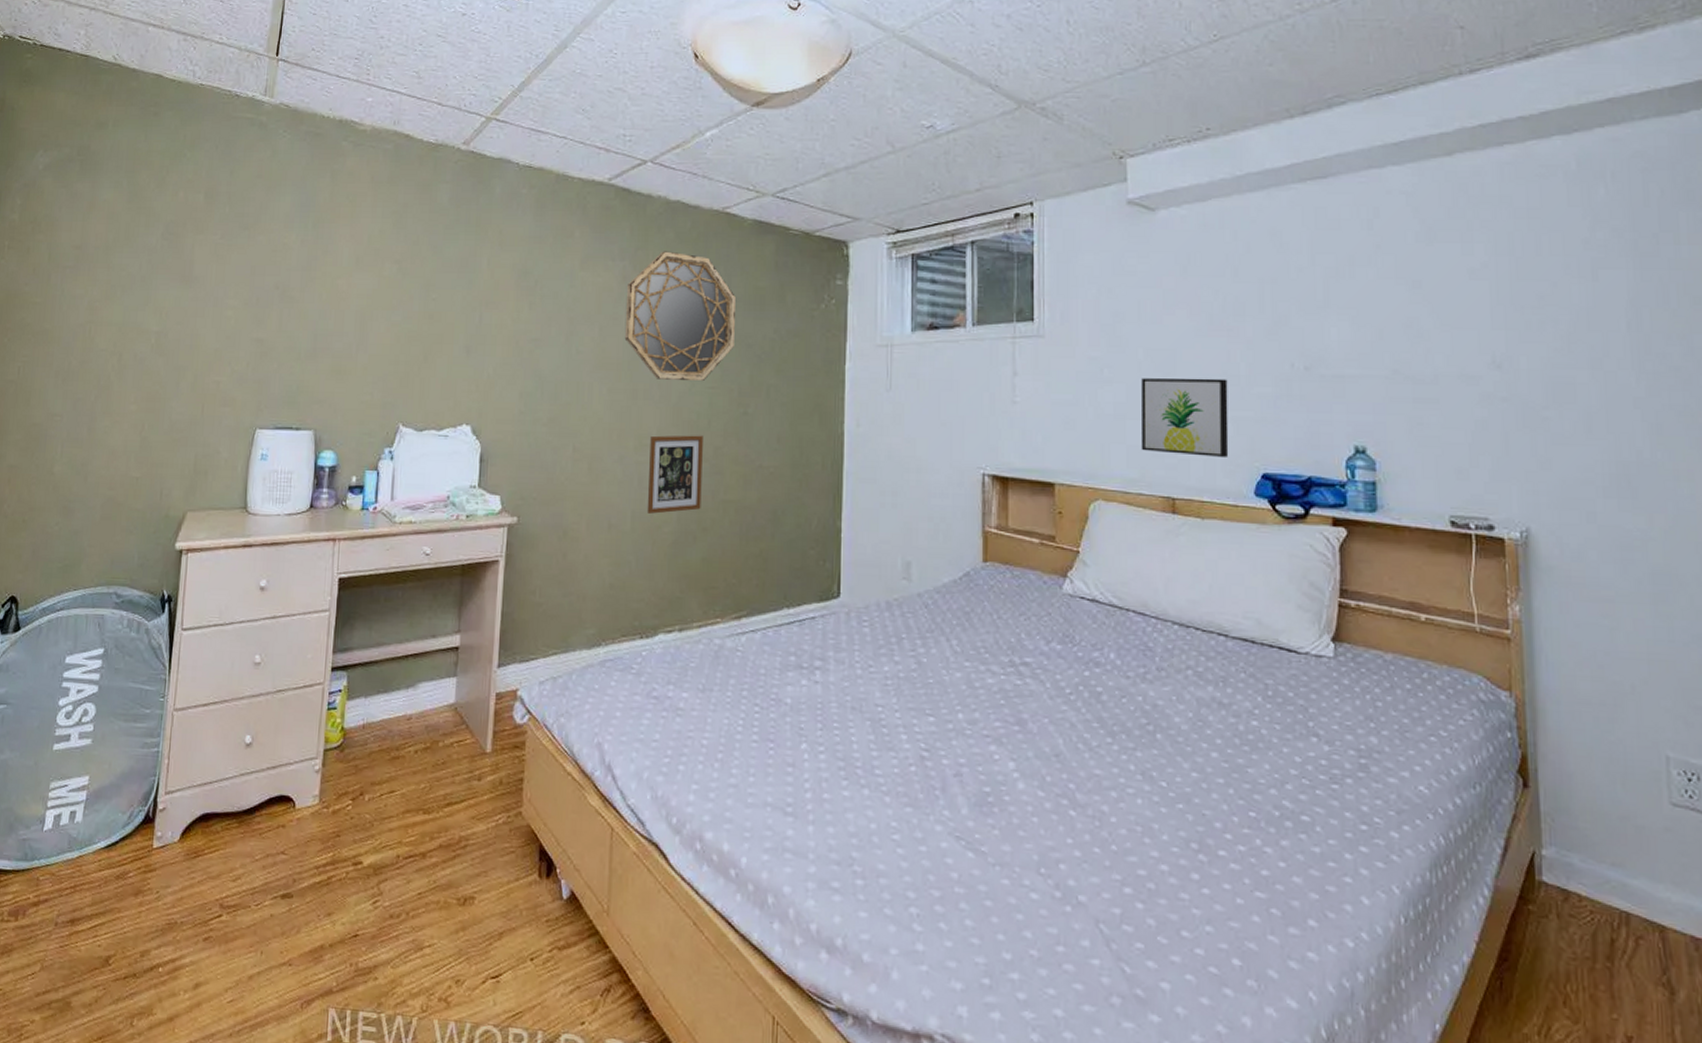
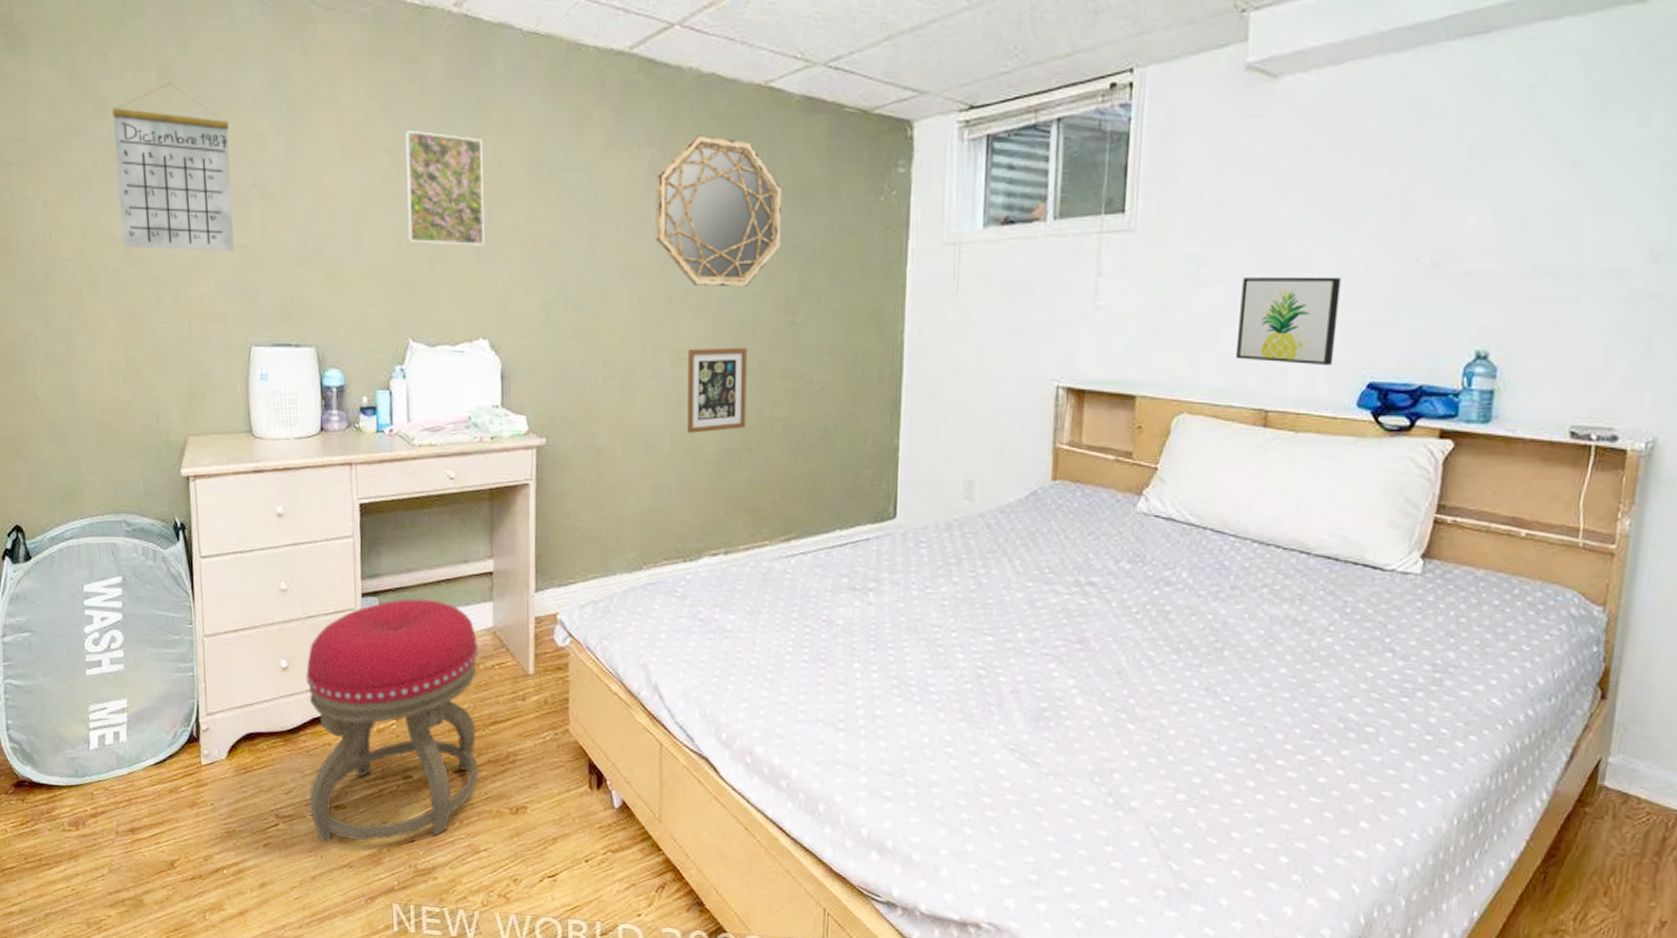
calendar: none [153,202,261,344] -> present [112,82,234,251]
stool: none [255,673,439,937] -> present [305,598,479,843]
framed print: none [406,243,478,342] -> present [404,129,485,246]

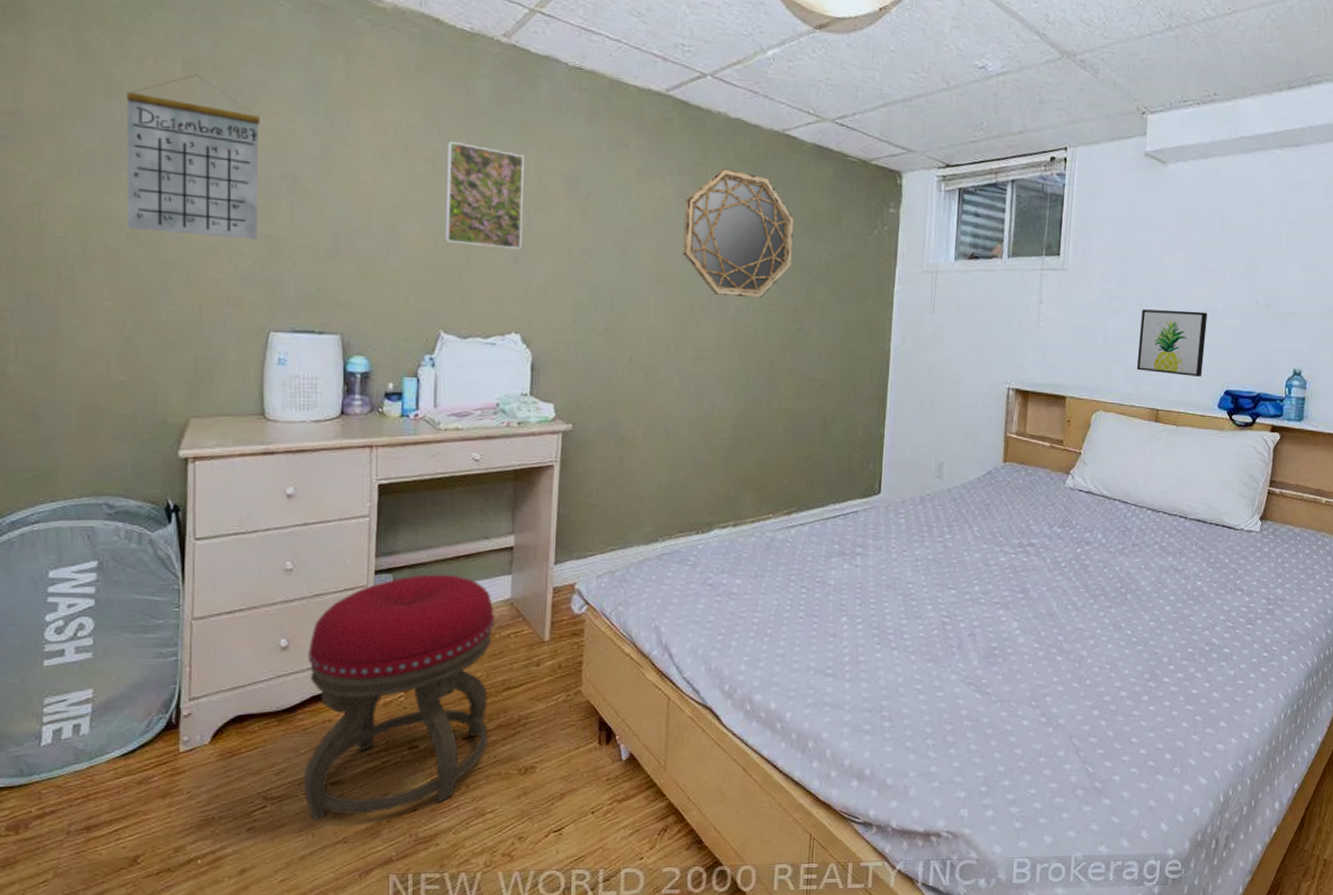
picture frame: present [686,347,747,433] -> none [703,348,759,421]

